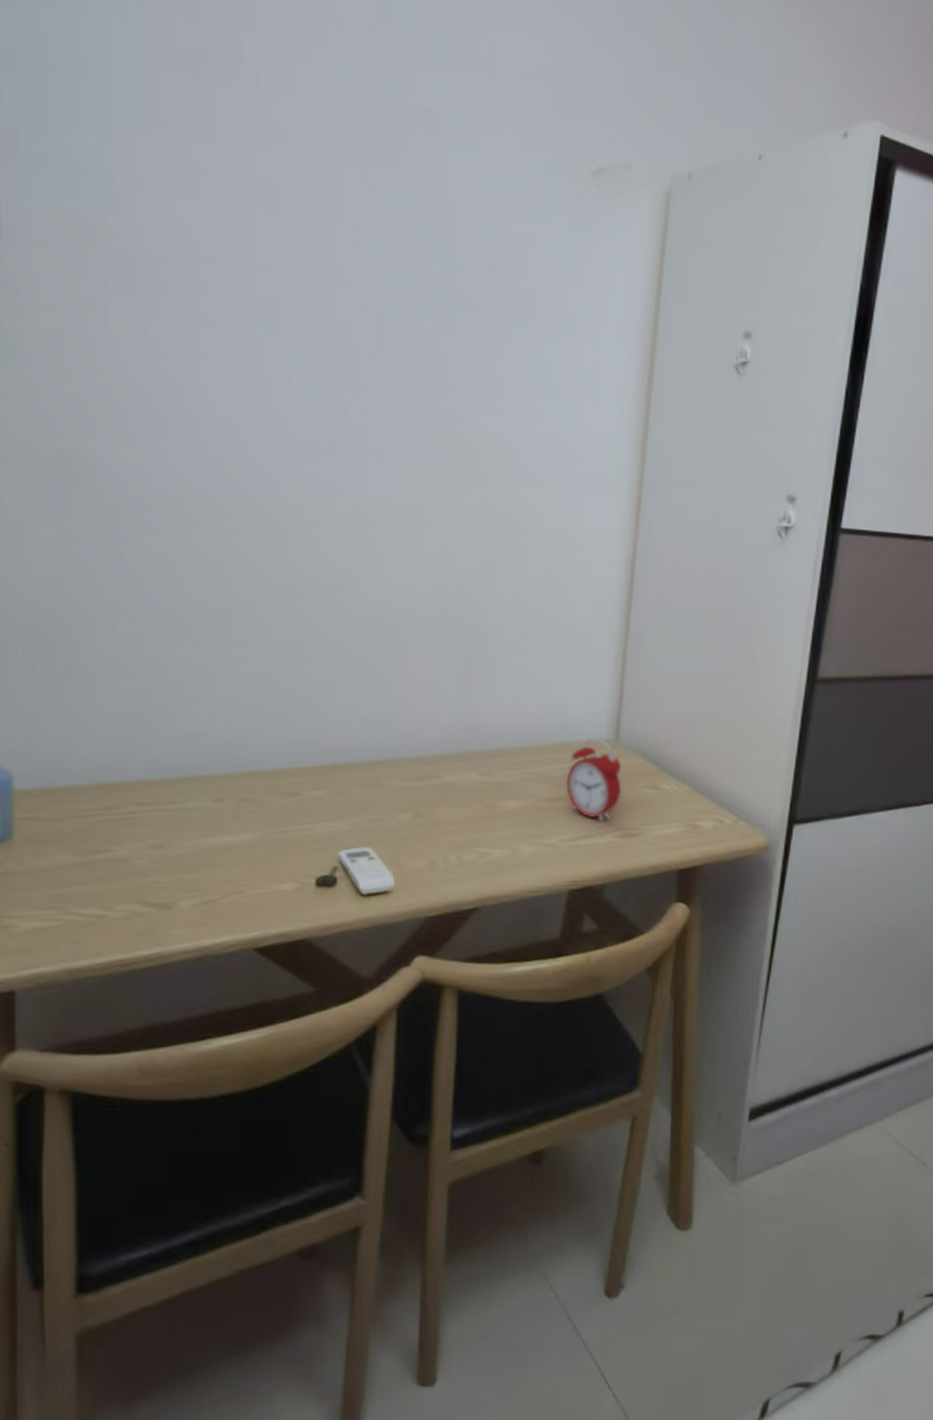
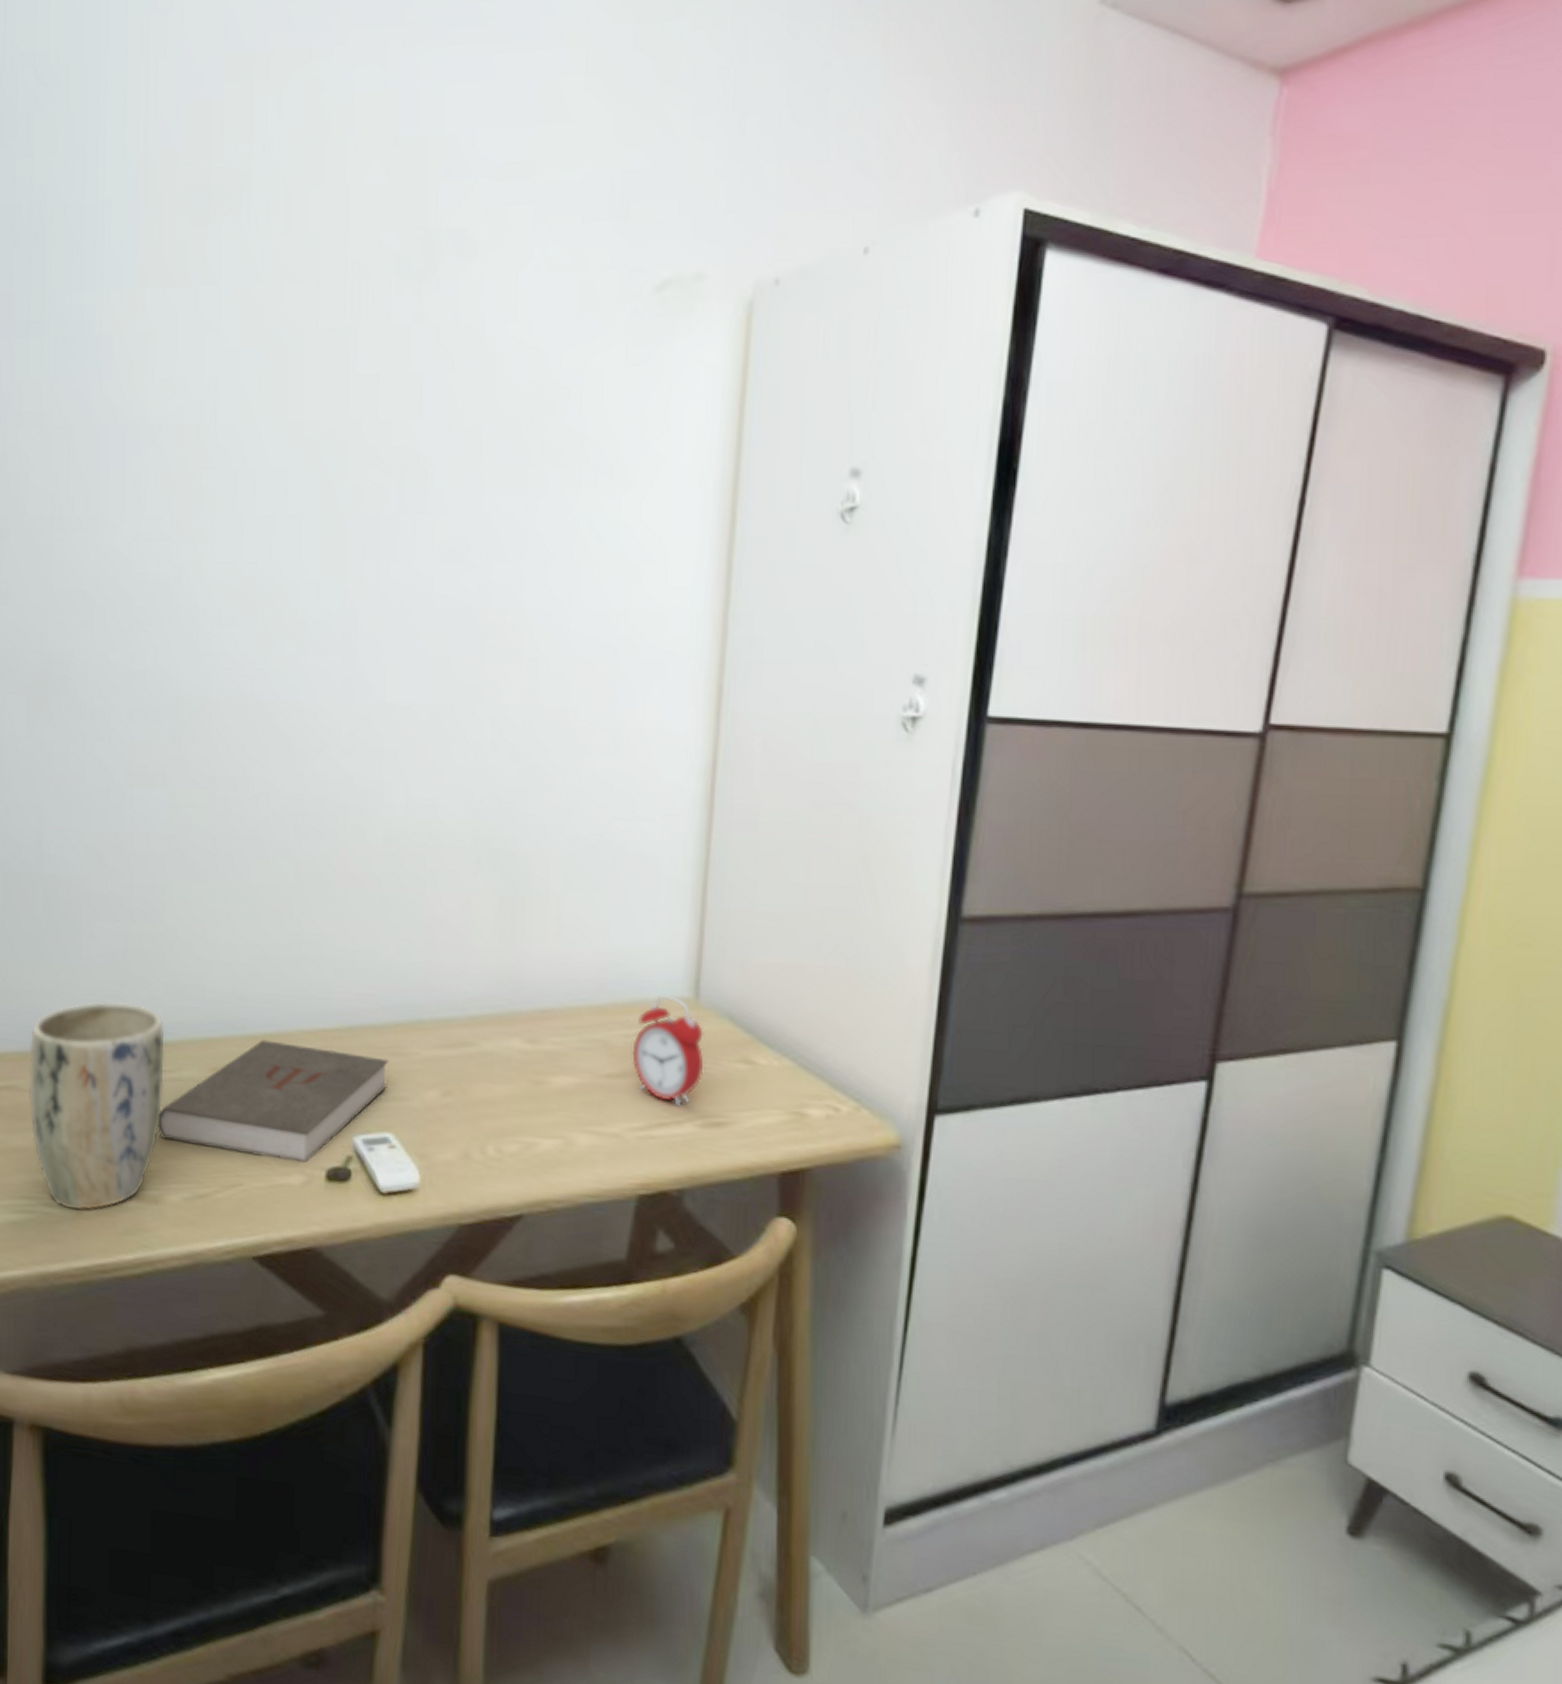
plant pot: none [51,745,175,917] -> present [28,1000,166,1211]
book: none [169,776,369,874] -> present [157,1040,389,1164]

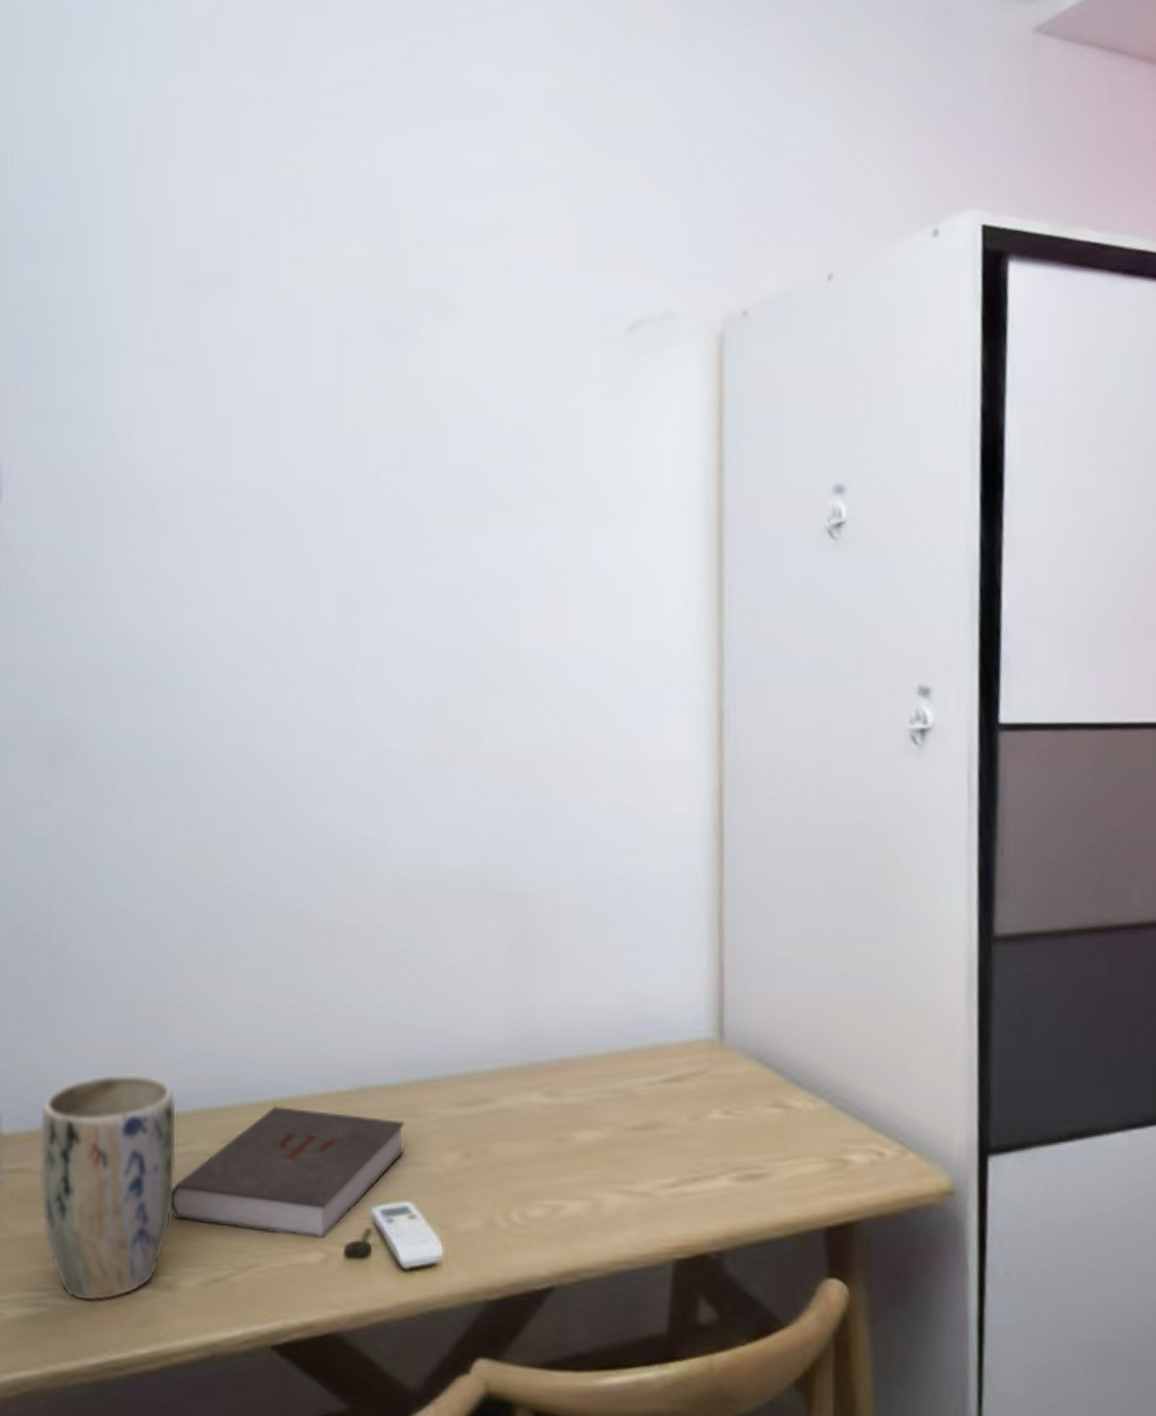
alarm clock: present [632,993,704,1107] -> none [657,1035,735,1159]

